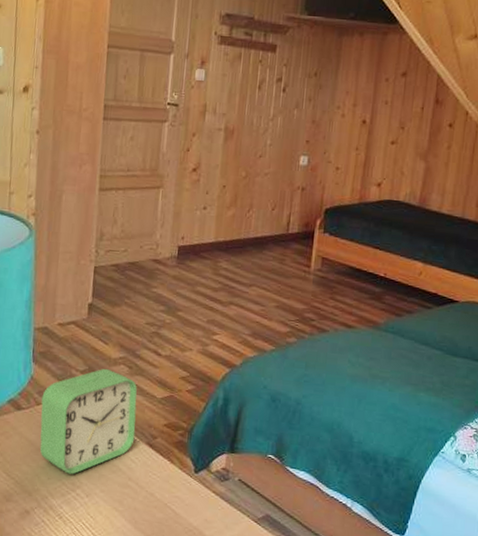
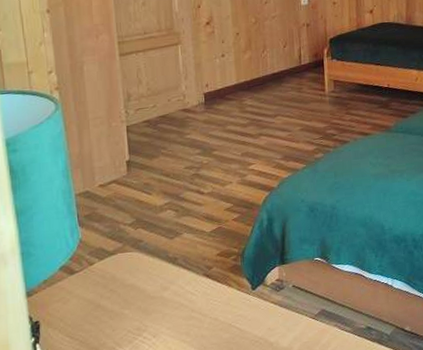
alarm clock: present [39,368,137,474] -> none [94,216,192,321]

